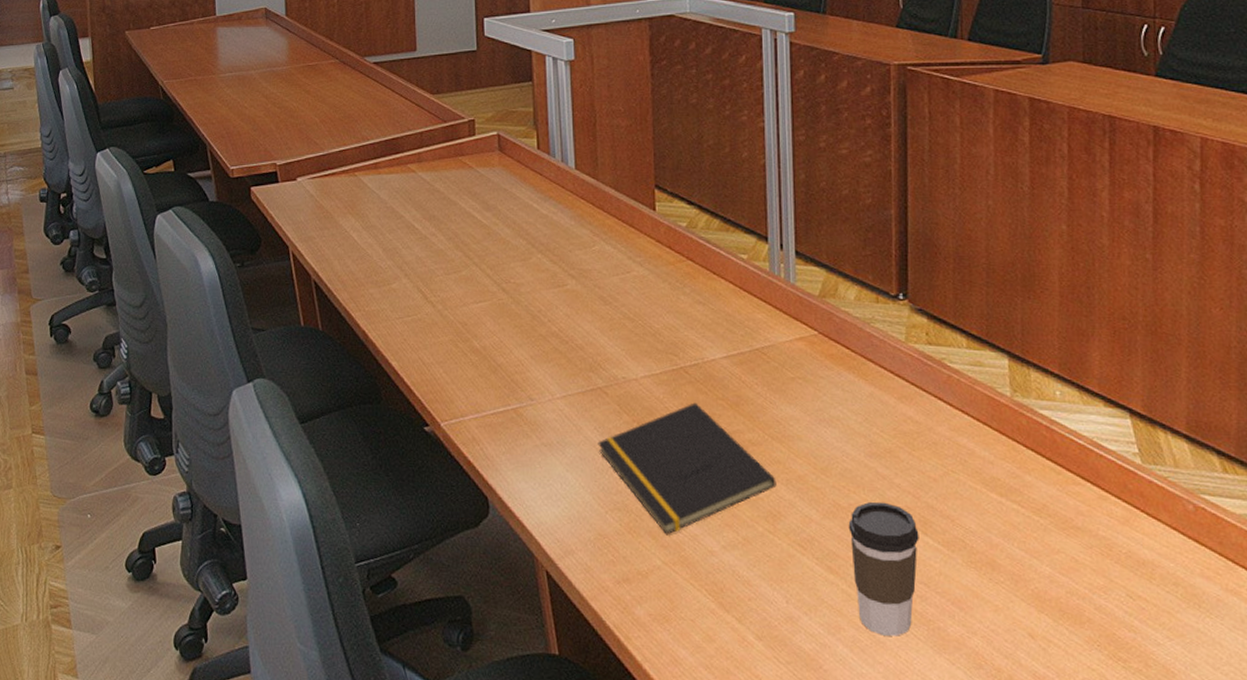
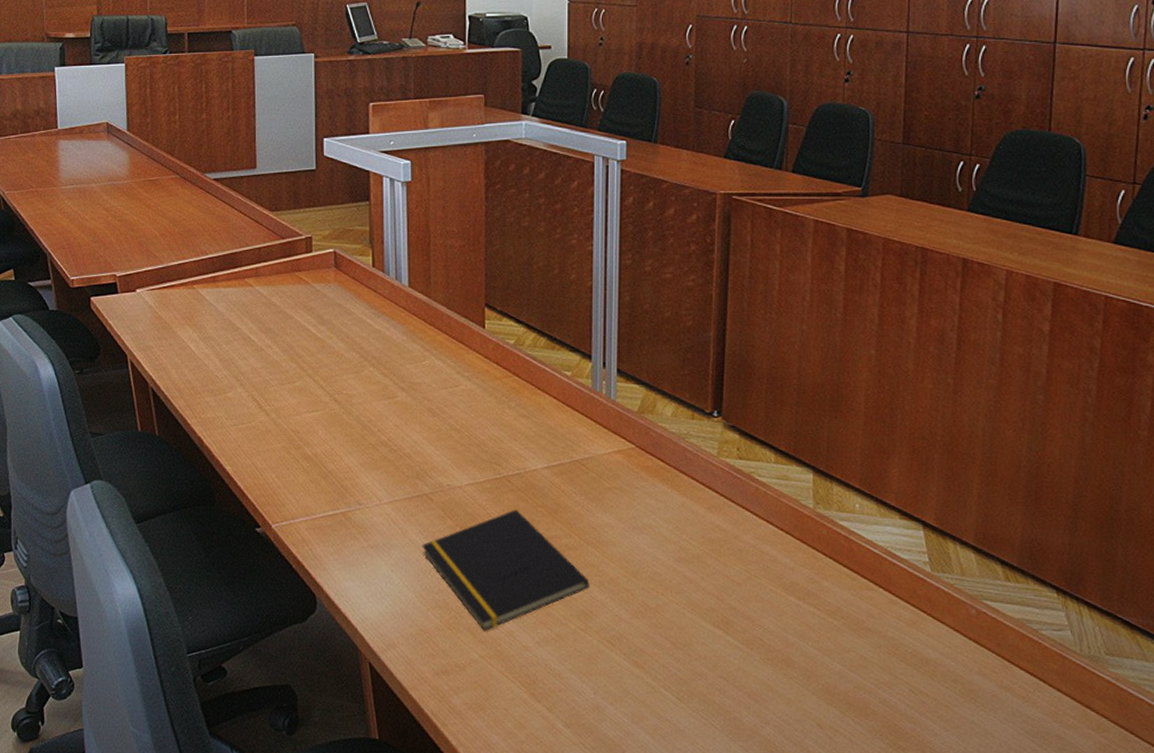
coffee cup: present [848,501,919,636] -> none [655,603,721,725]

